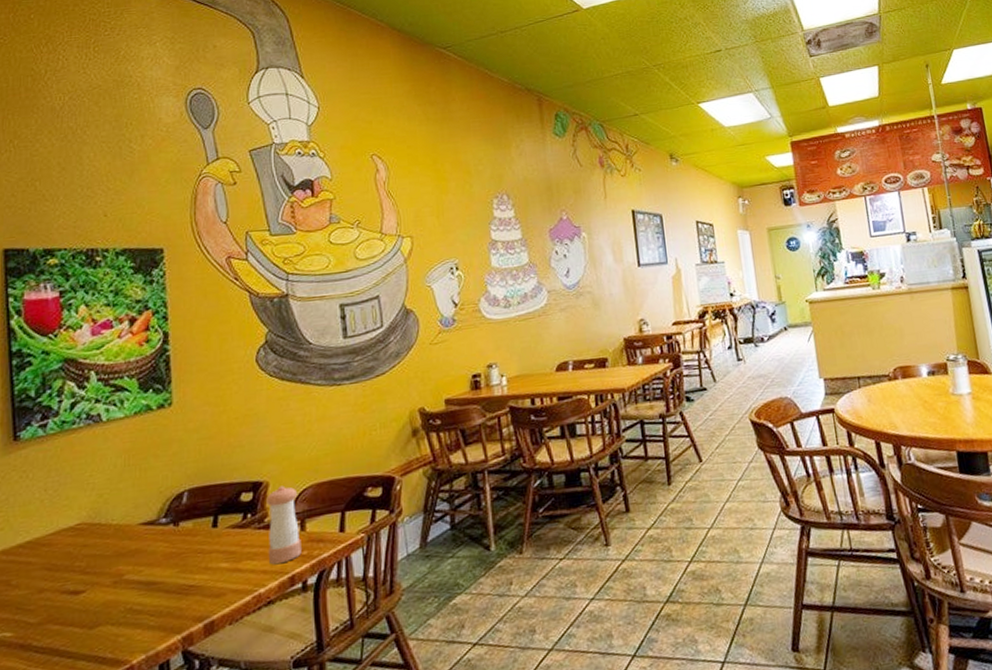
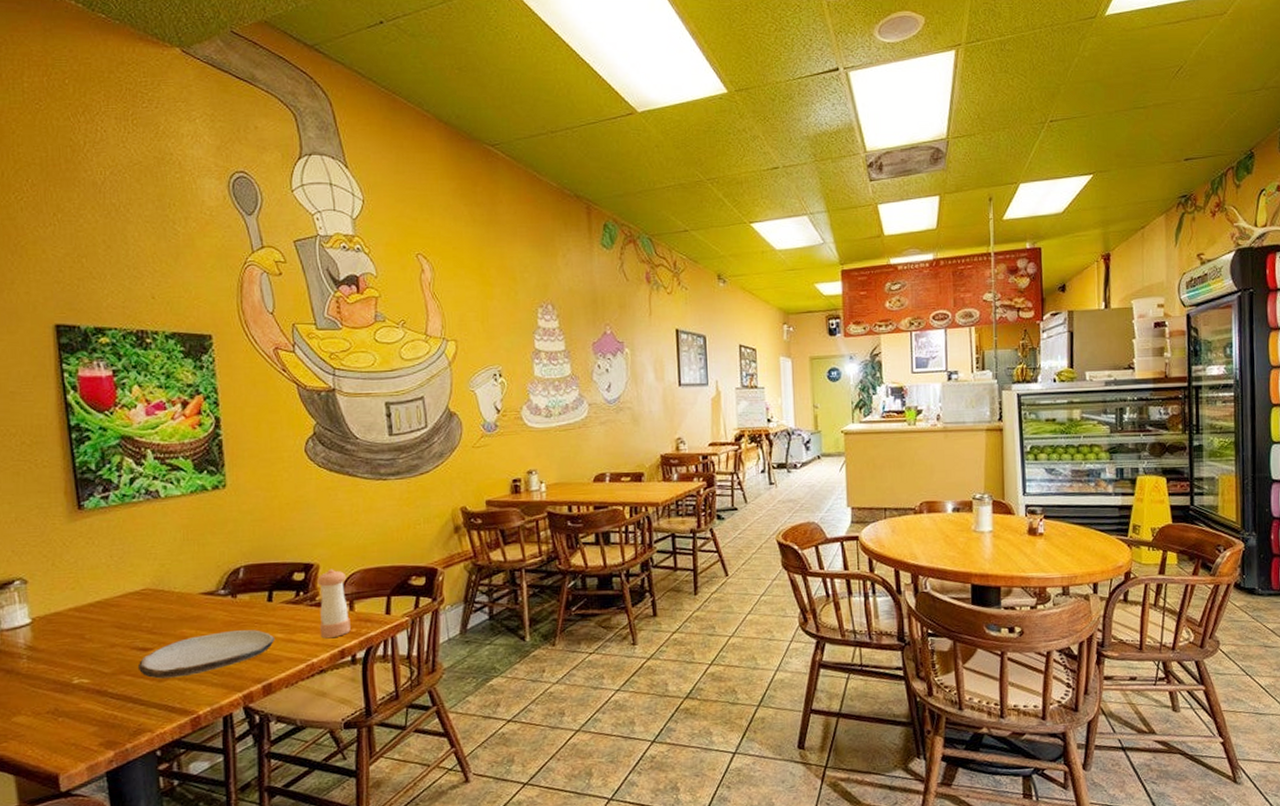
plate: none [67,560,220,626] -> present [137,630,276,679]

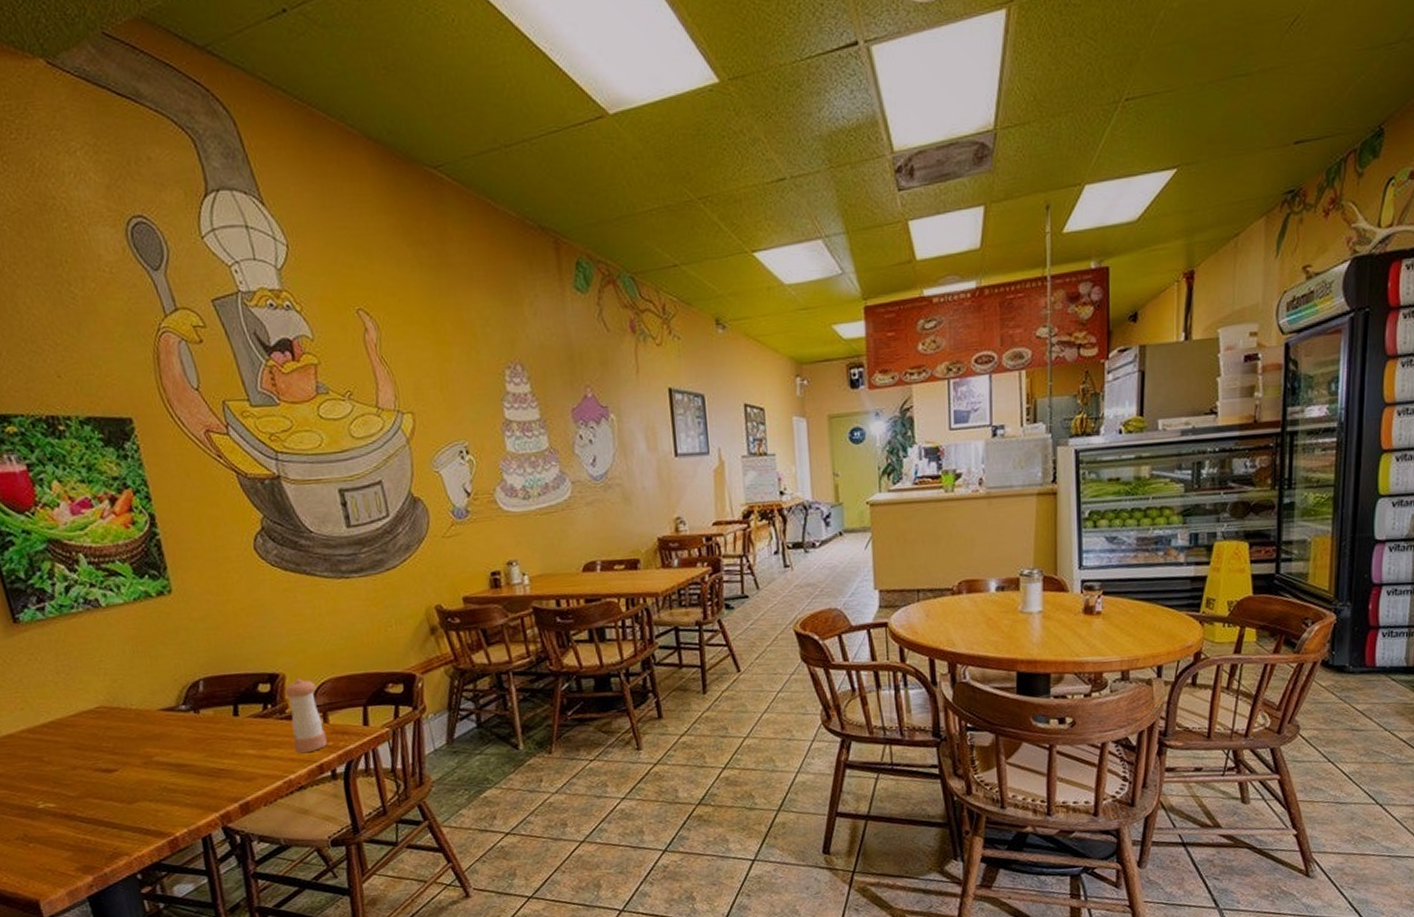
plate: present [137,630,276,679] -> none [104,746,247,801]

